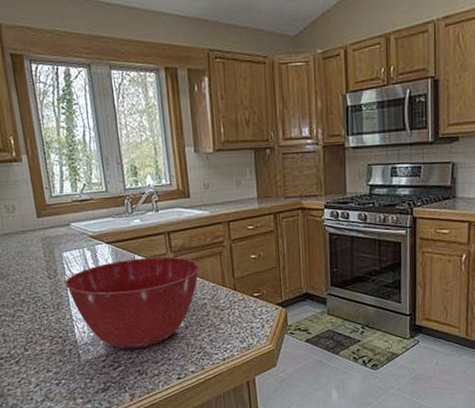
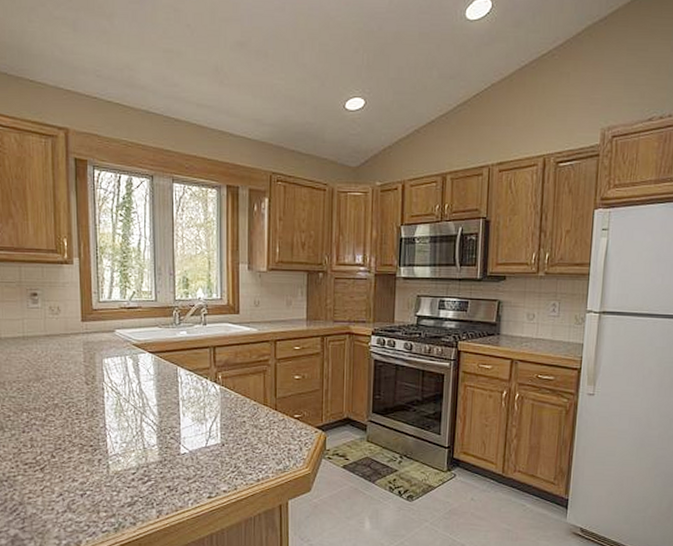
mixing bowl: present [64,256,200,349] -> none [102,370,243,463]

